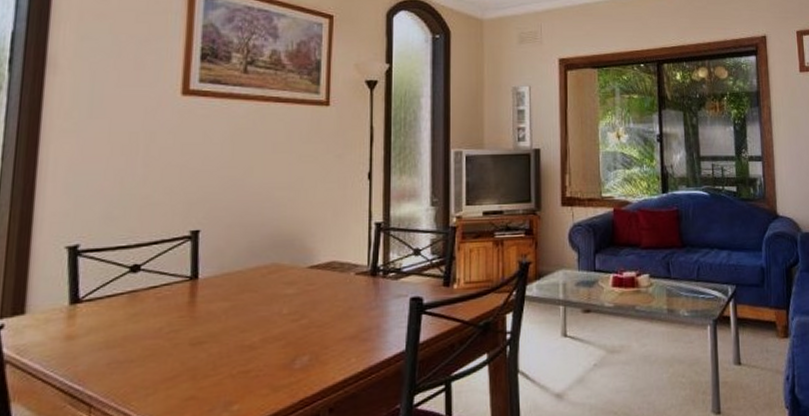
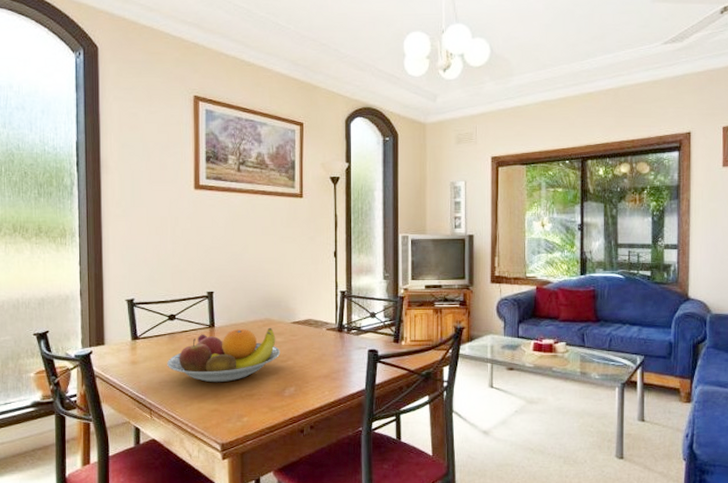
fruit bowl: none [122,275,291,359] -> present [167,327,281,383]

